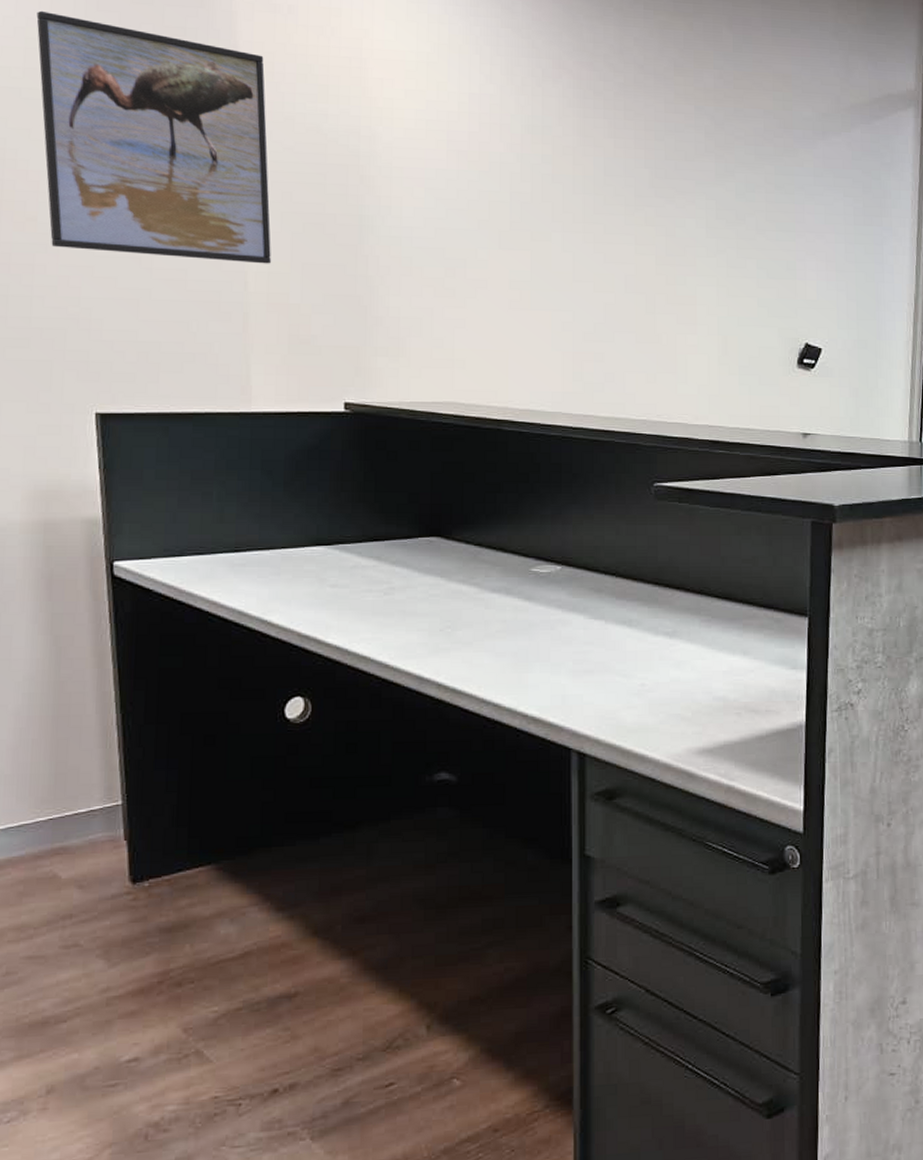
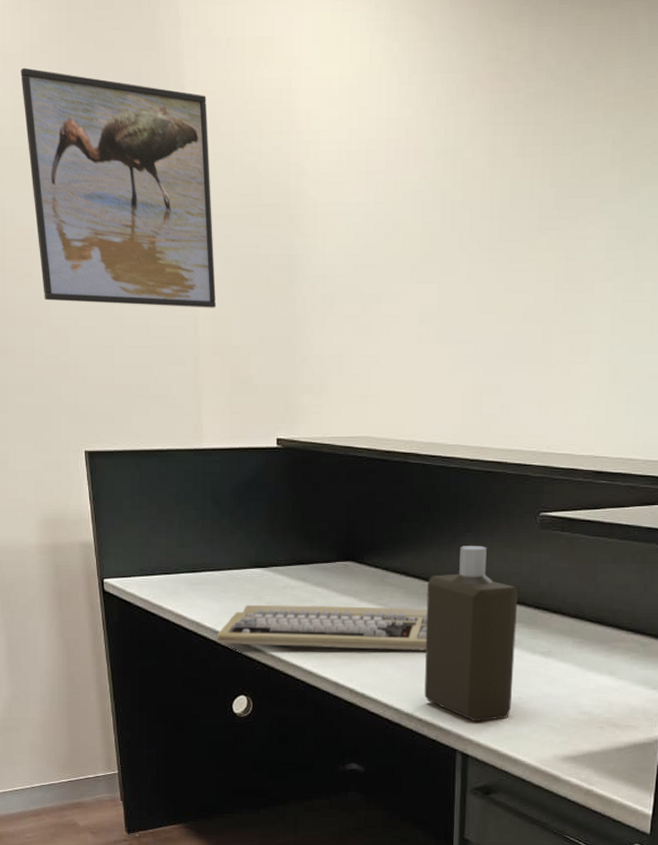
keyboard: none [265,587,531,637] -> present [217,604,428,651]
bottle: none [529,518,635,715] -> present [424,546,518,722]

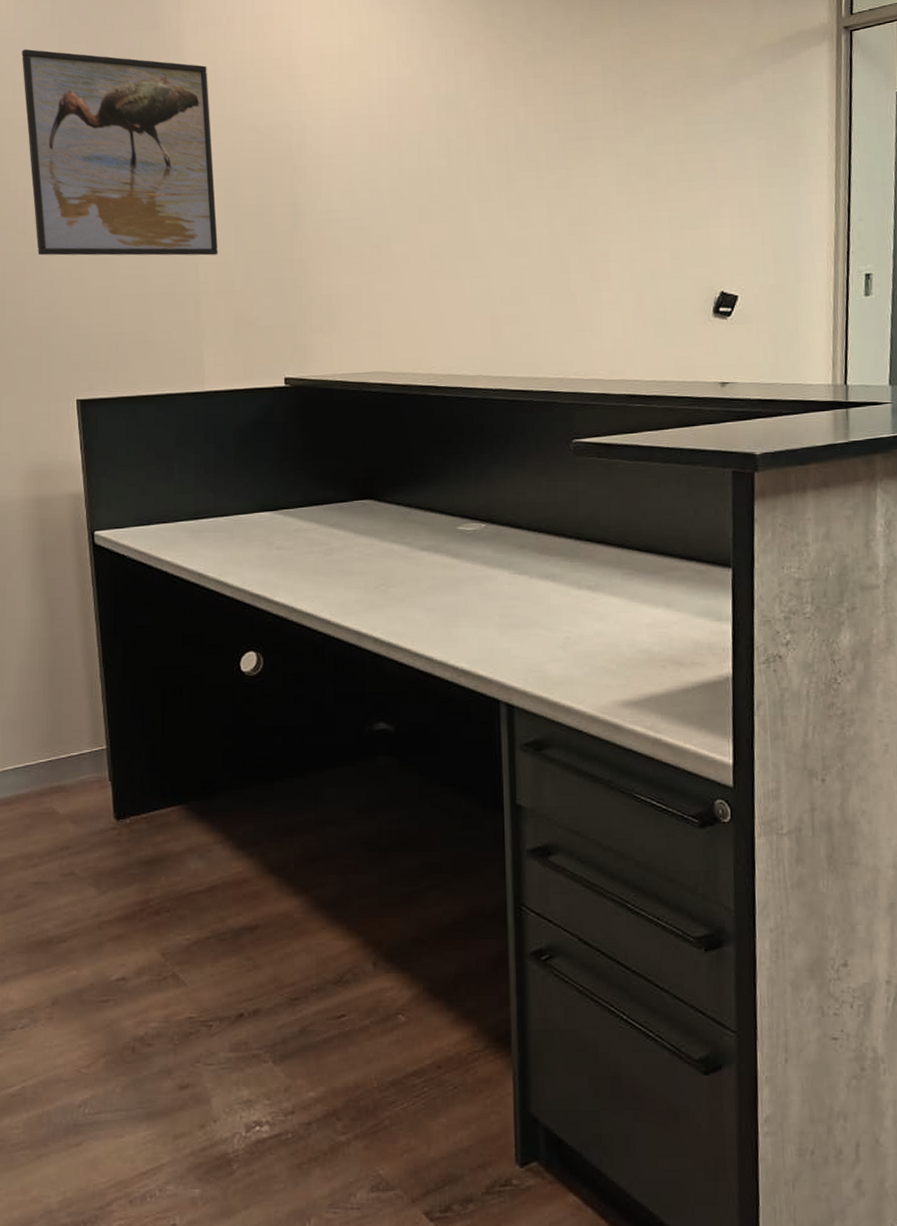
keyboard: present [217,604,428,651] -> none [222,546,459,596]
bottle: present [424,546,518,722] -> none [455,477,559,668]

